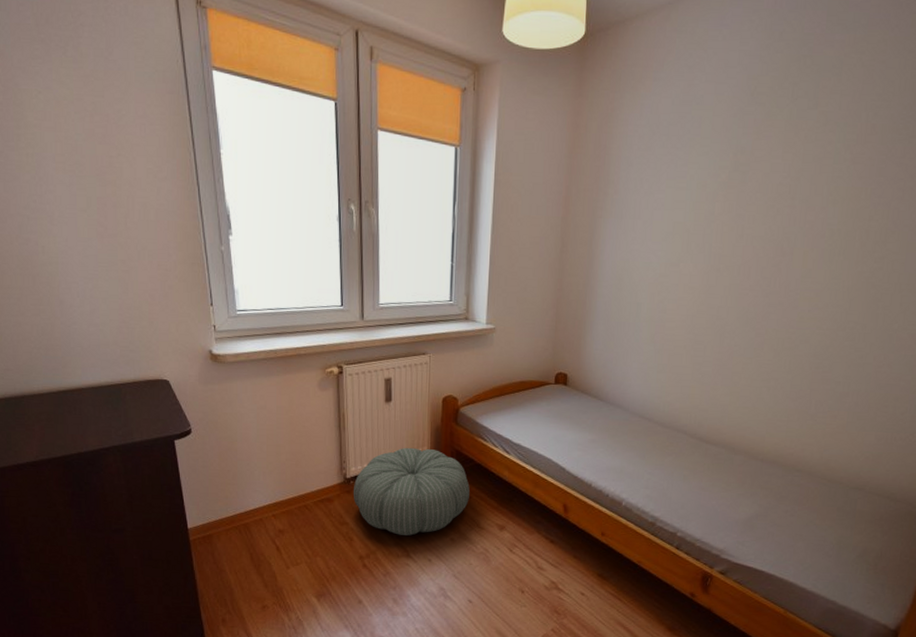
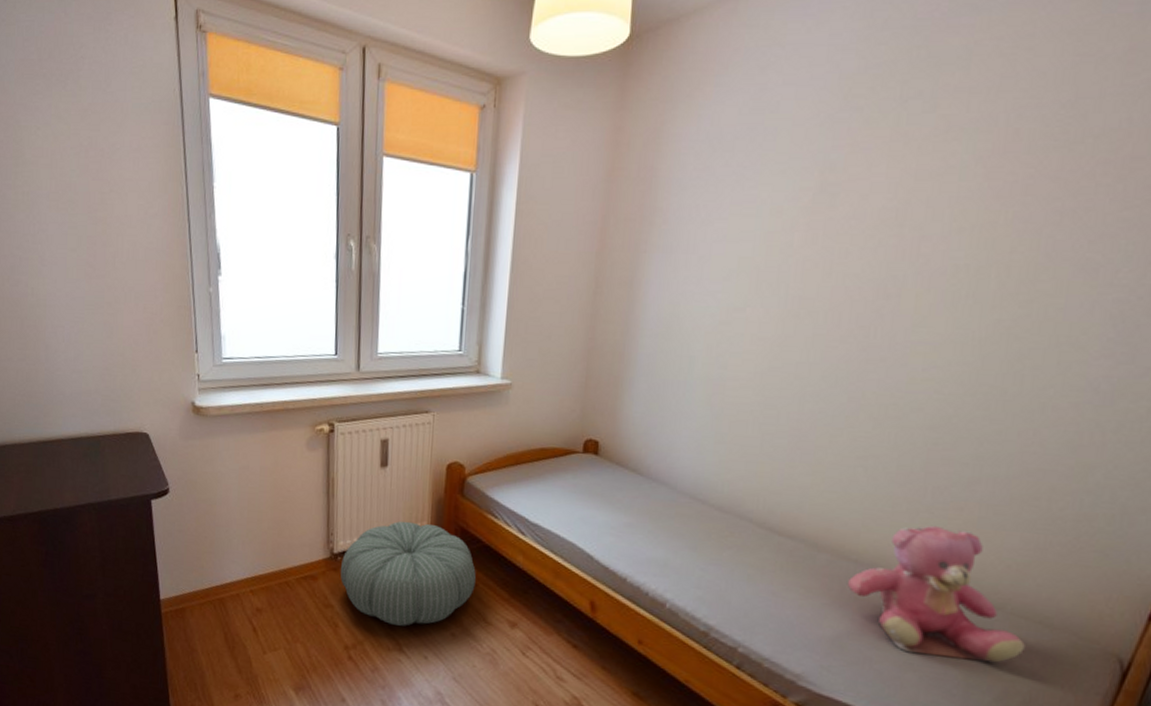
teddy bear: none [756,429,878,530] -> present [848,525,1025,663]

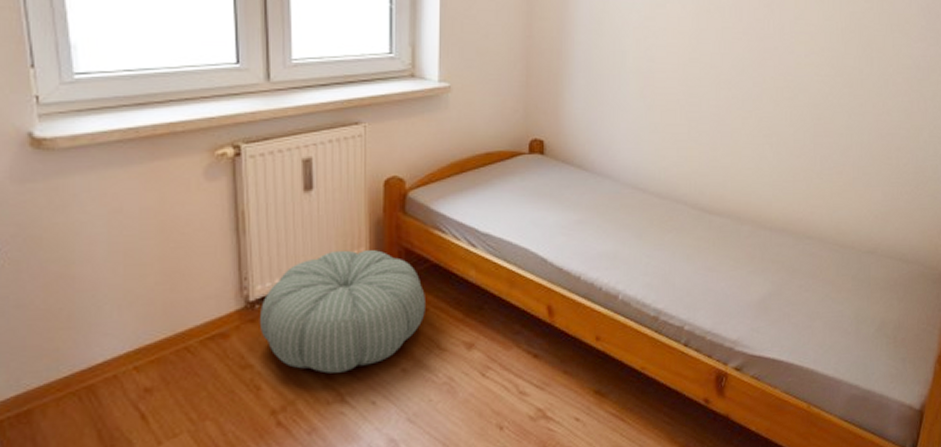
teddy bear: present [848,525,1025,663] -> none [767,189,892,303]

